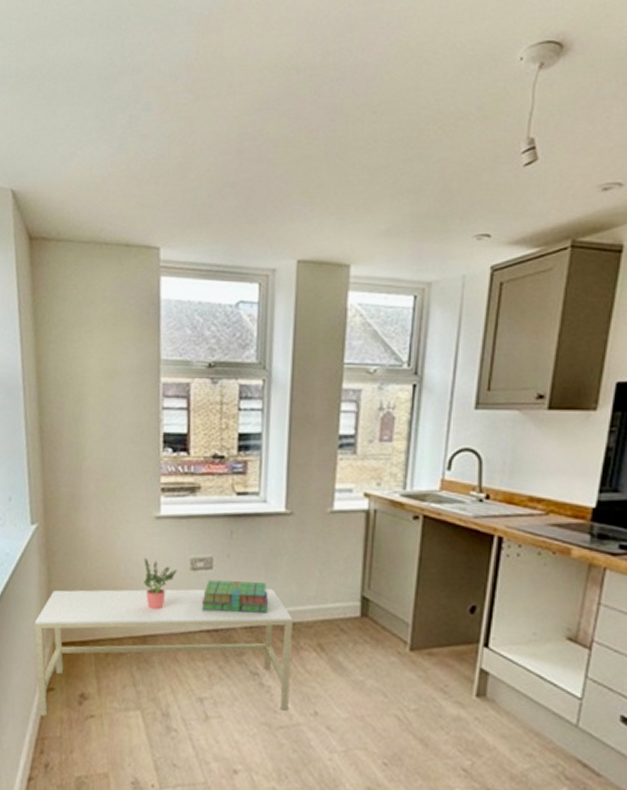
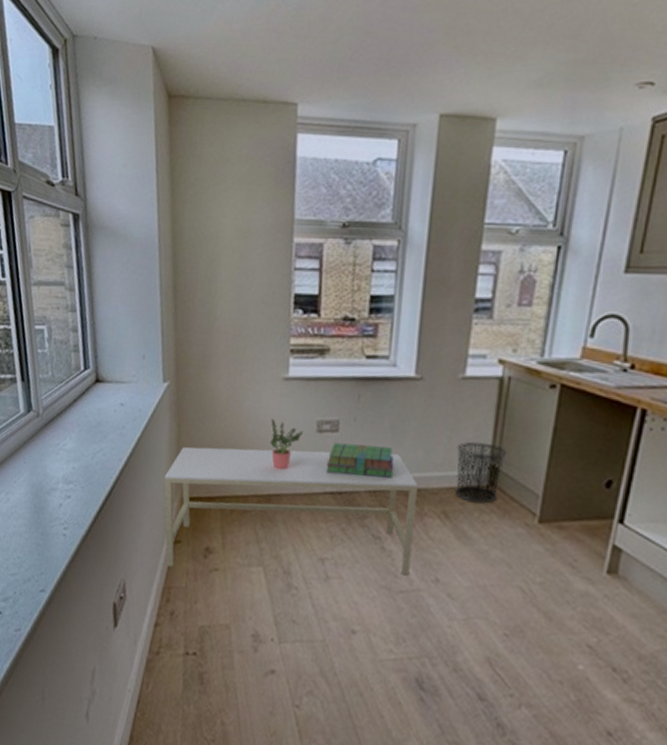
waste bin: none [328,573,377,634] -> present [455,441,507,503]

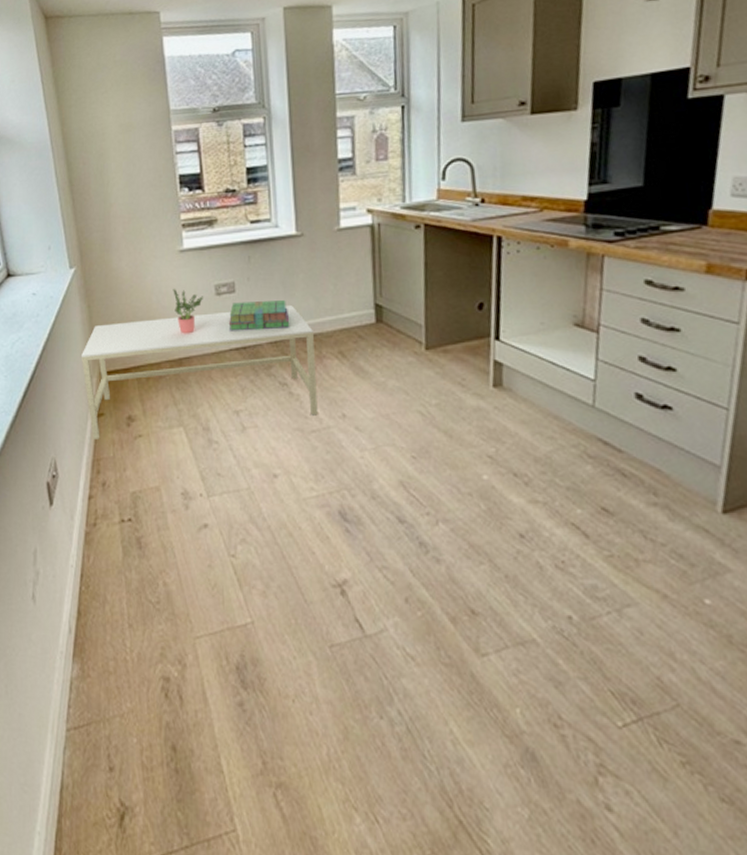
waste bin: present [455,441,507,503] -> none [342,284,388,340]

